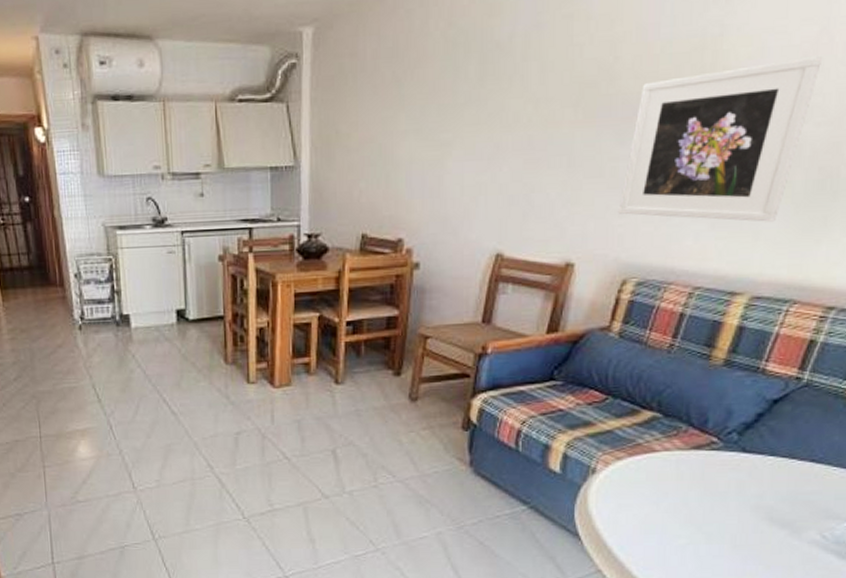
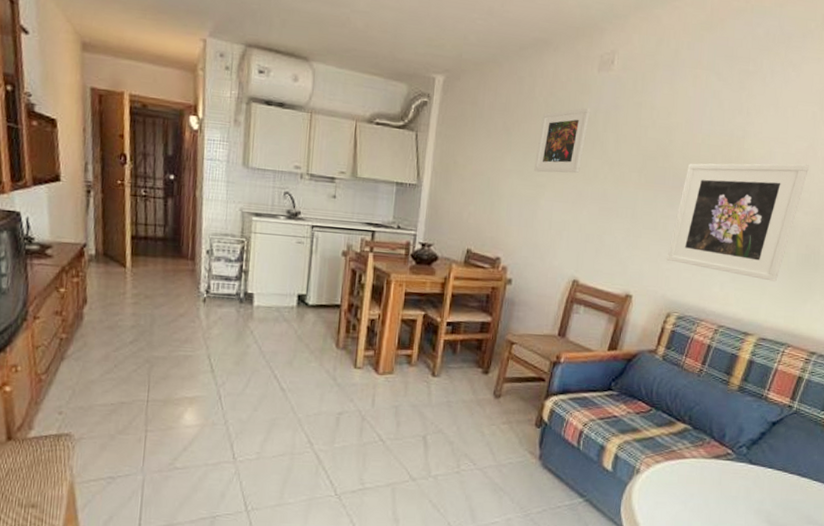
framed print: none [436,33,505,128] -> present [534,107,591,173]

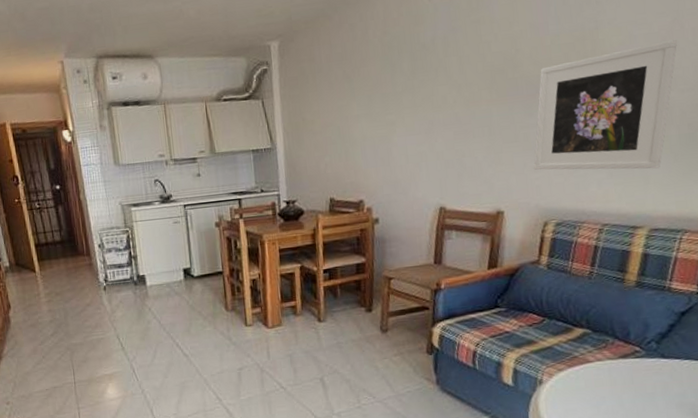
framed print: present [534,107,591,173] -> none [380,37,429,112]

